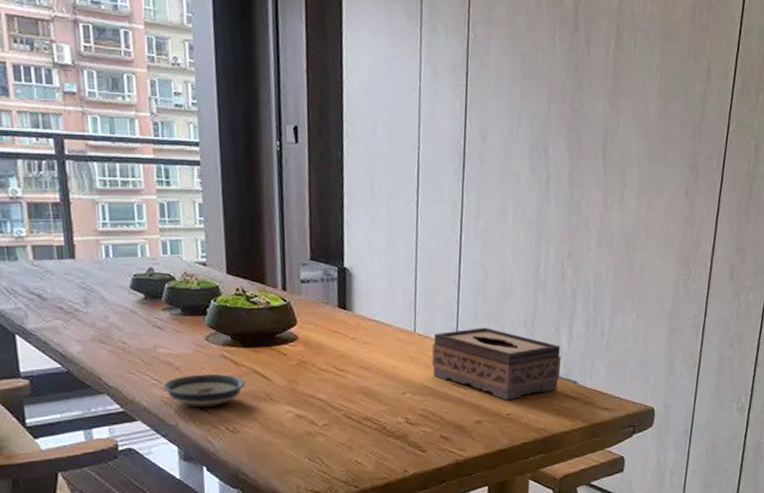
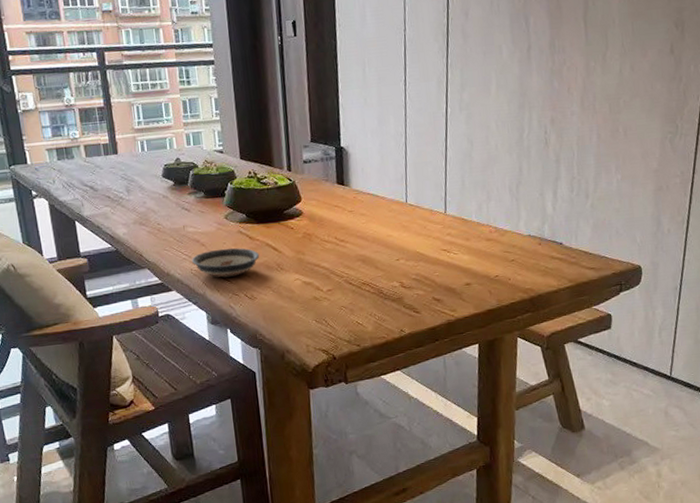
tissue box: present [432,327,561,401] -> none [422,194,547,264]

